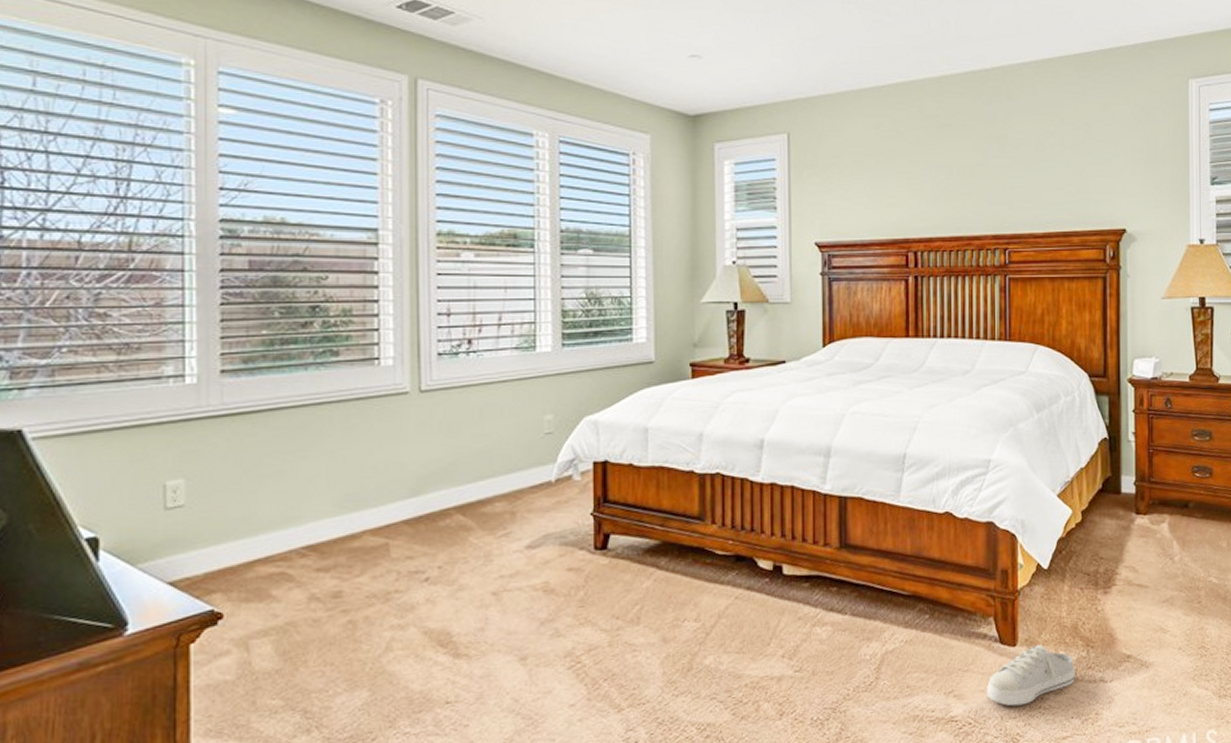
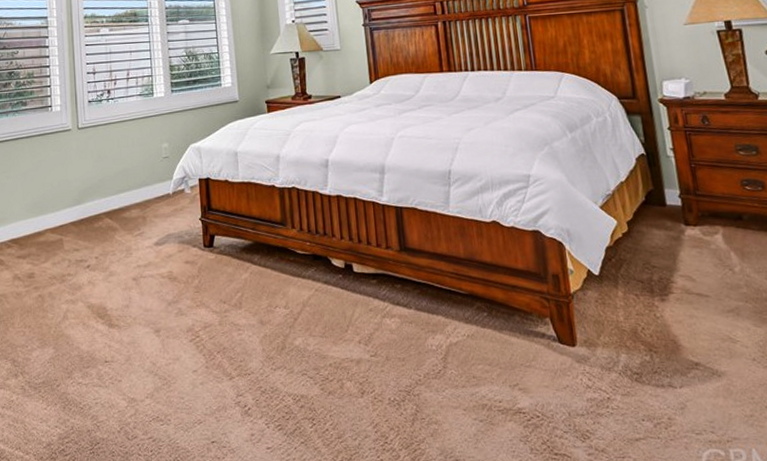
shoe: present [987,644,1075,706] -> none [550,346,641,404]

